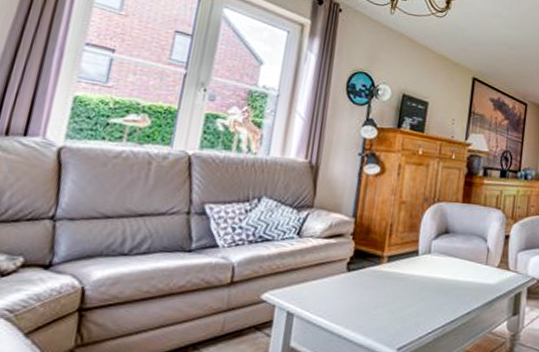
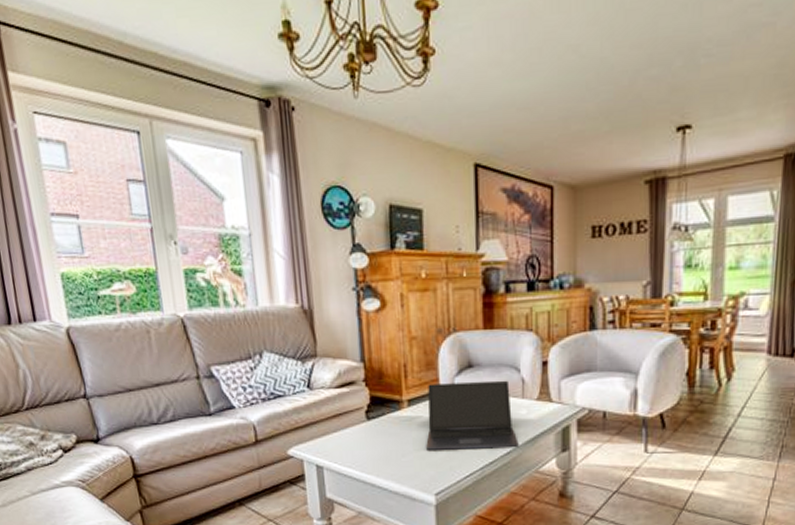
laptop: none [397,244,478,309] -> present [426,380,519,450]

